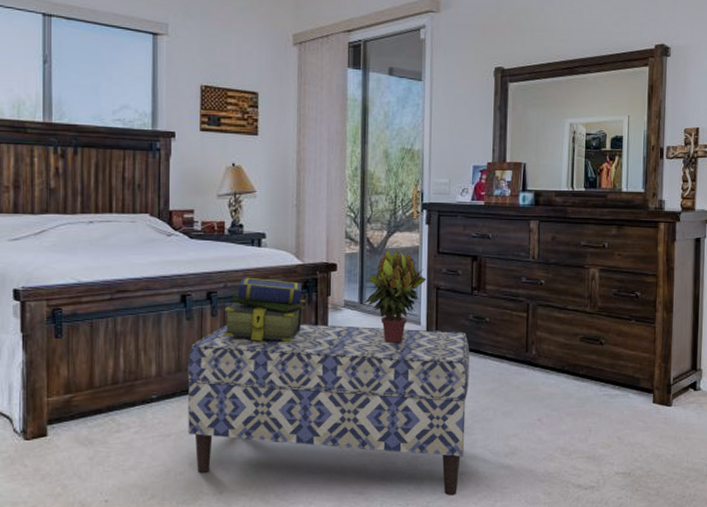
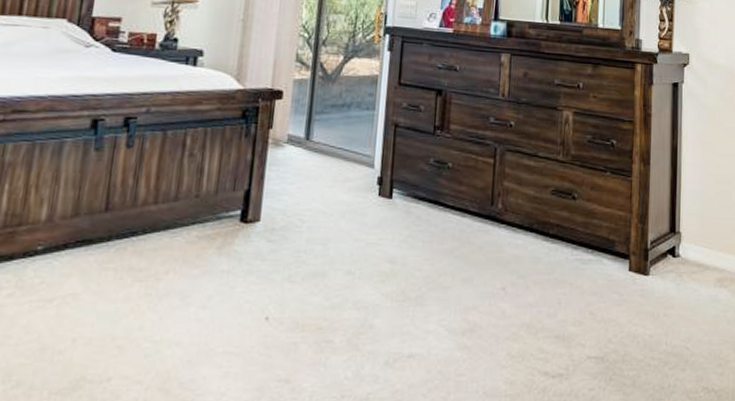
bench: present [187,324,470,496] -> none [77,159,428,385]
stack of books: present [223,277,306,342] -> none [138,101,243,183]
potted plant: present [364,249,427,344] -> none [311,77,385,190]

